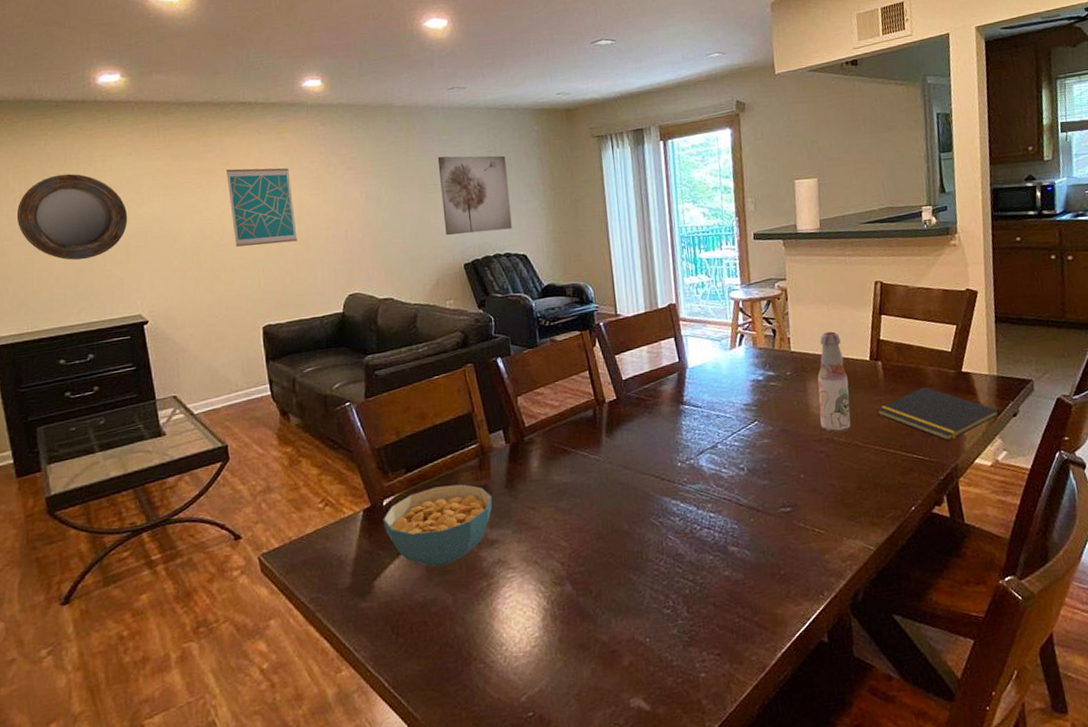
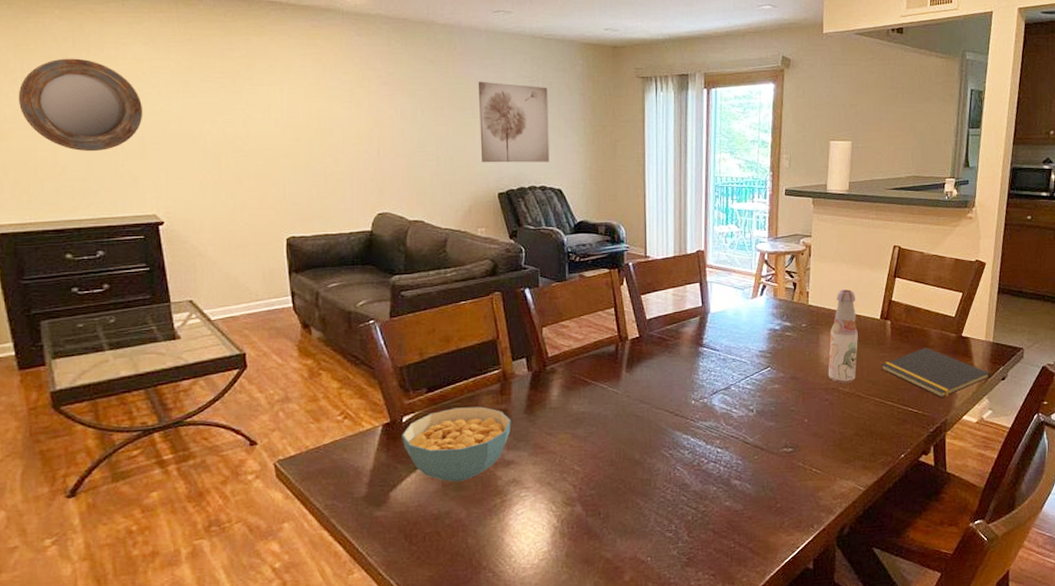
wall art: present [226,168,297,247] -> none [253,72,327,155]

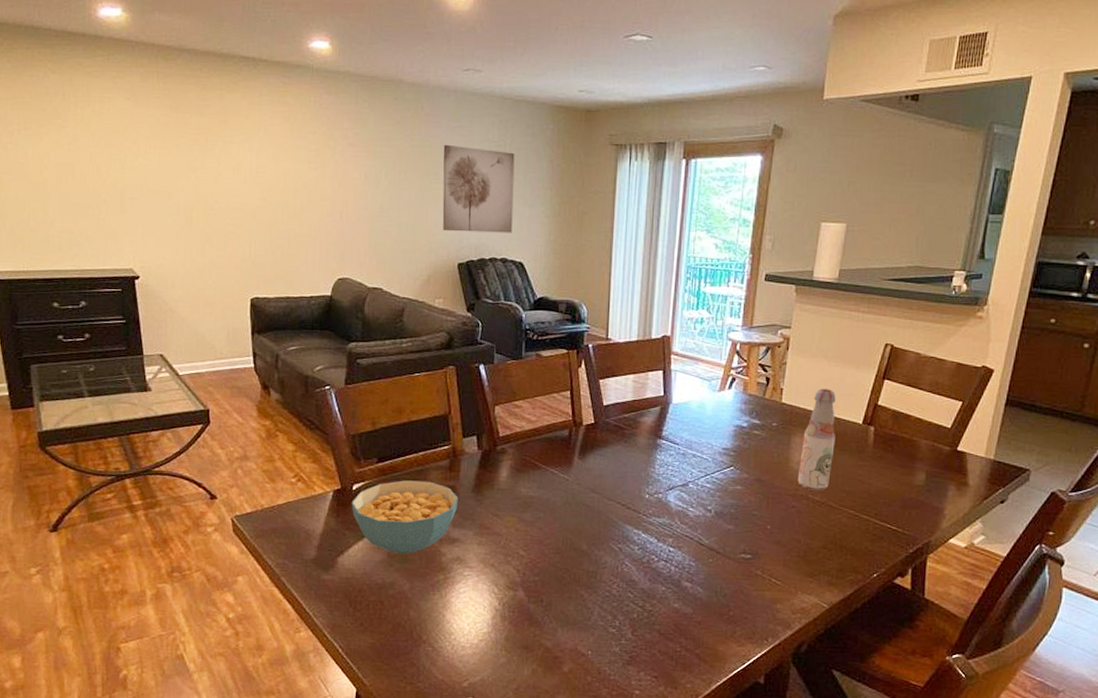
home mirror: present [18,58,143,152] -> none [14,111,124,205]
notepad: present [881,347,991,398] -> none [859,459,988,517]

